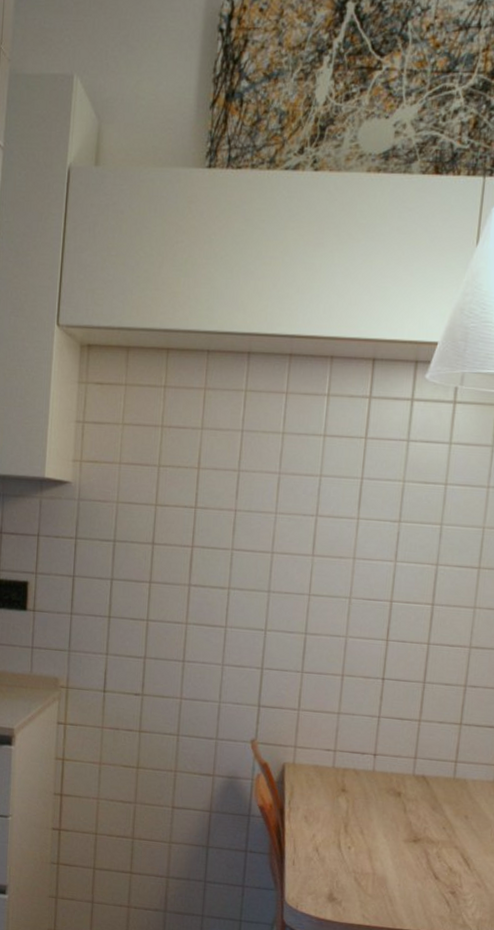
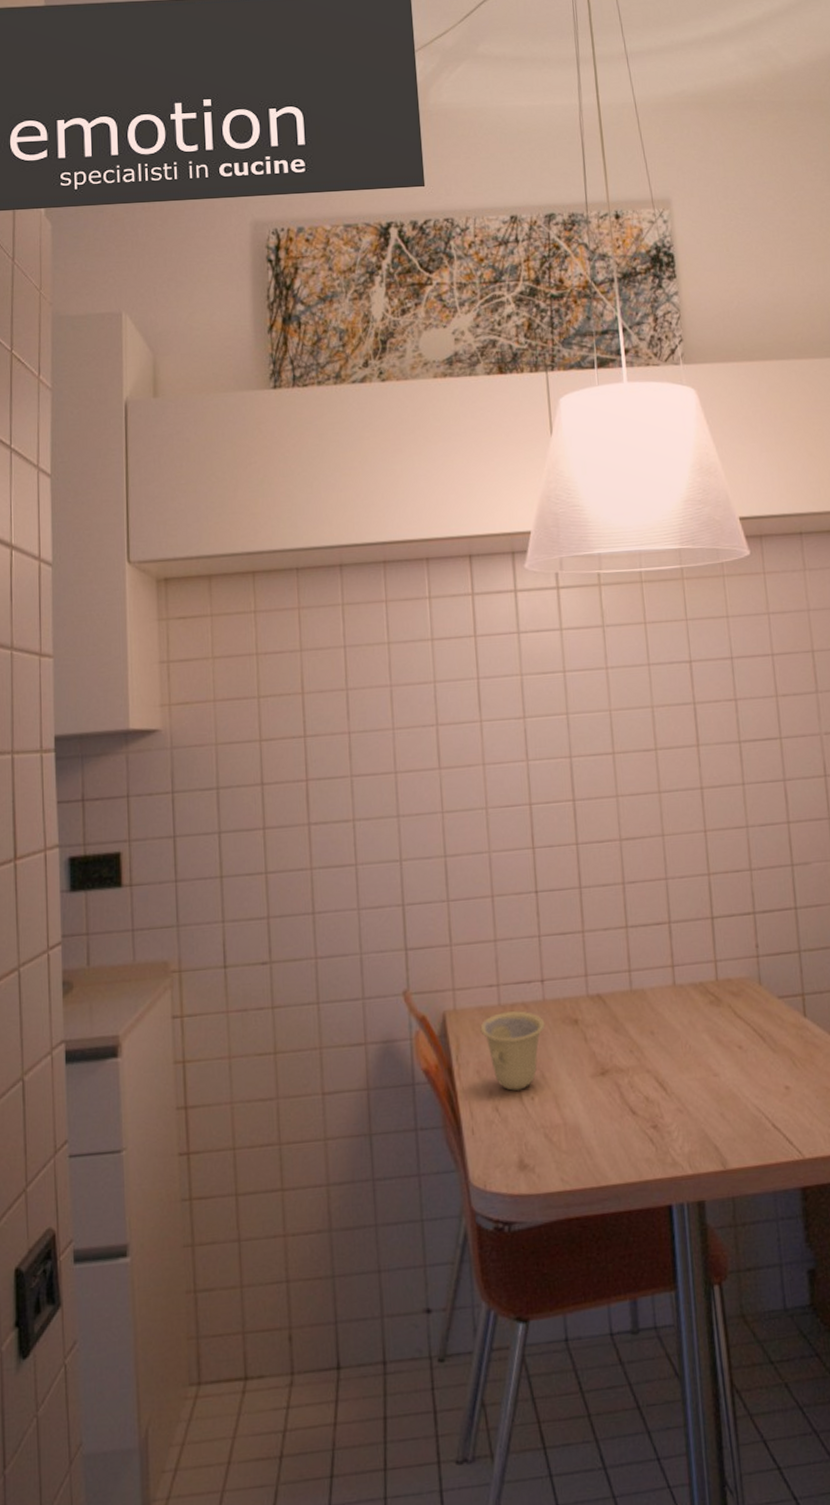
cup: none [313,773,371,839] -> present [480,1011,545,1091]

